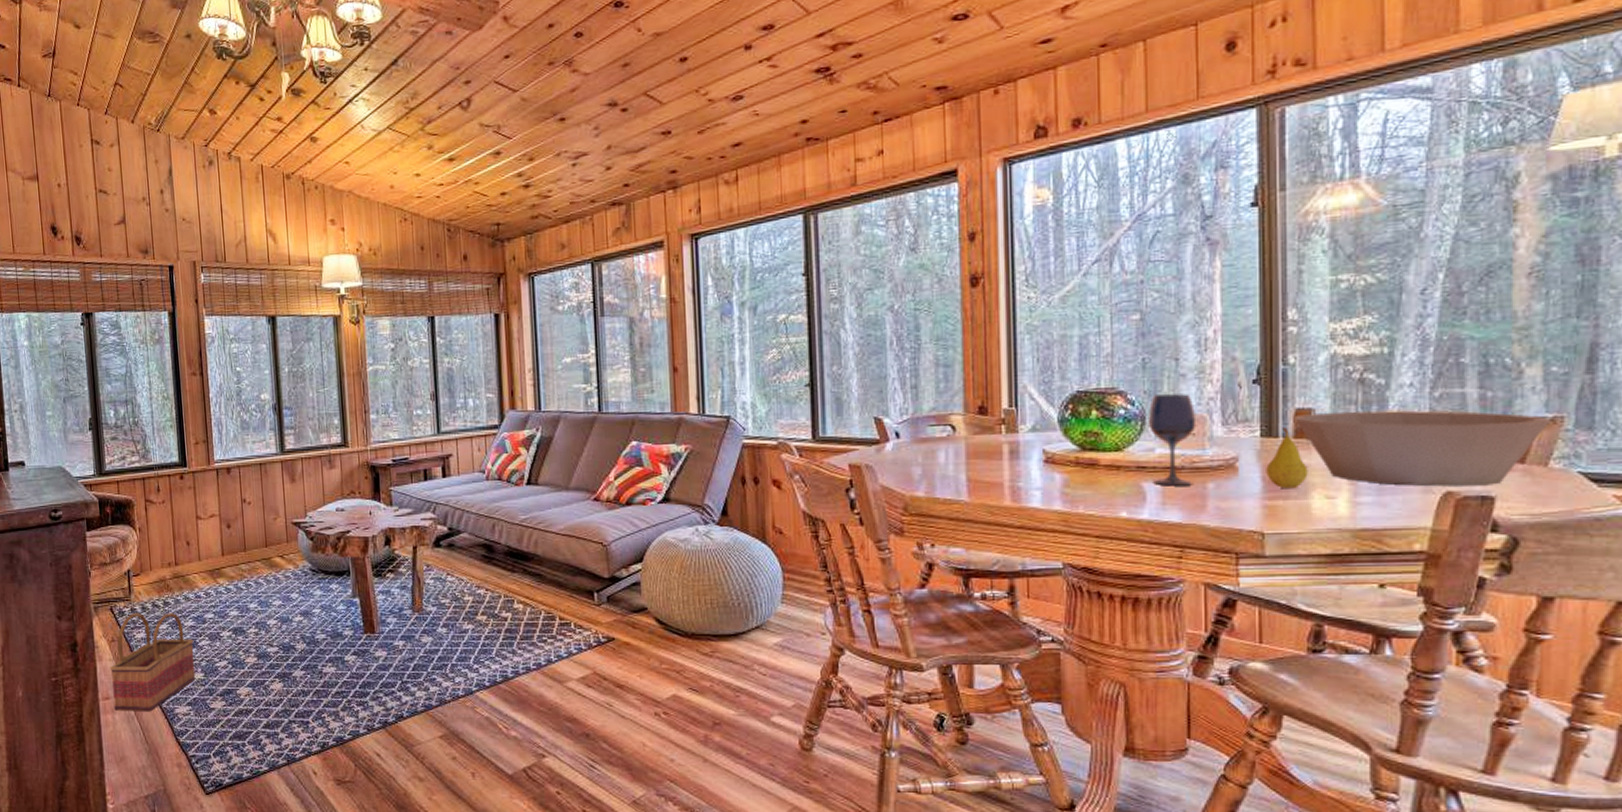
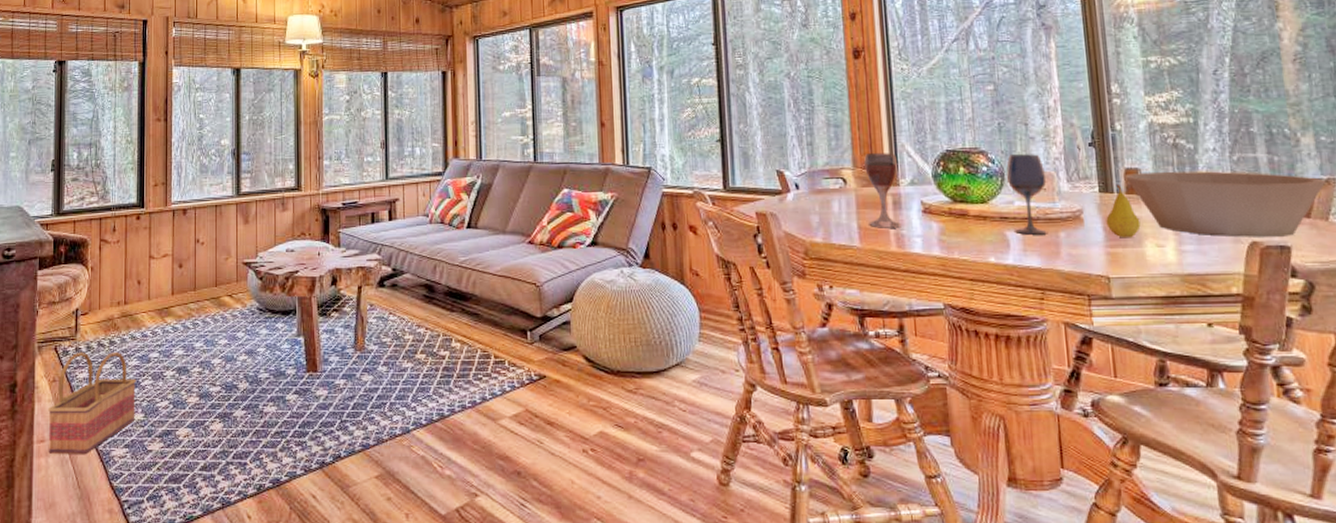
cup: none [978,395,1018,481] -> present [864,153,901,228]

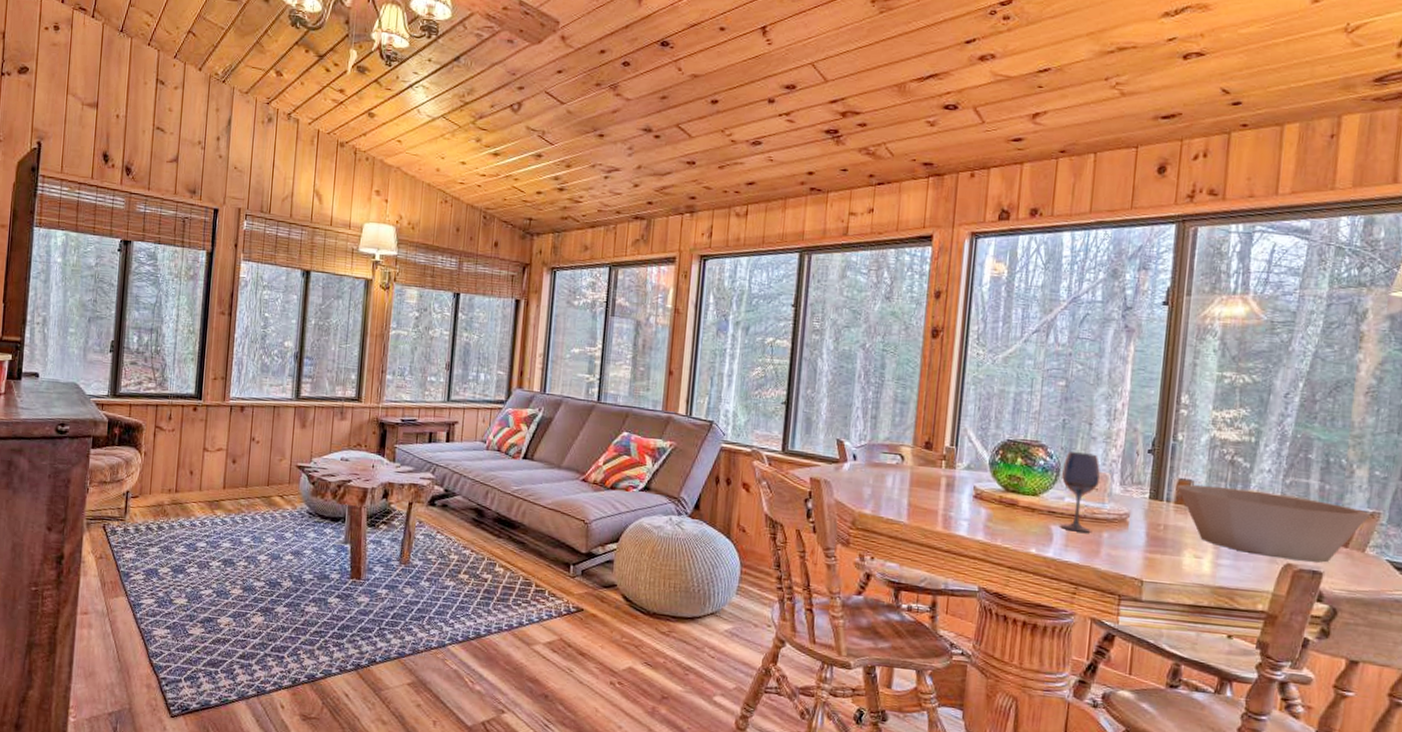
basket: present [47,351,137,454] -> none [90,533,183,630]
cup: present [864,153,901,228] -> none [919,433,957,510]
fruit: present [1106,185,1141,238] -> none [1150,494,1183,547]

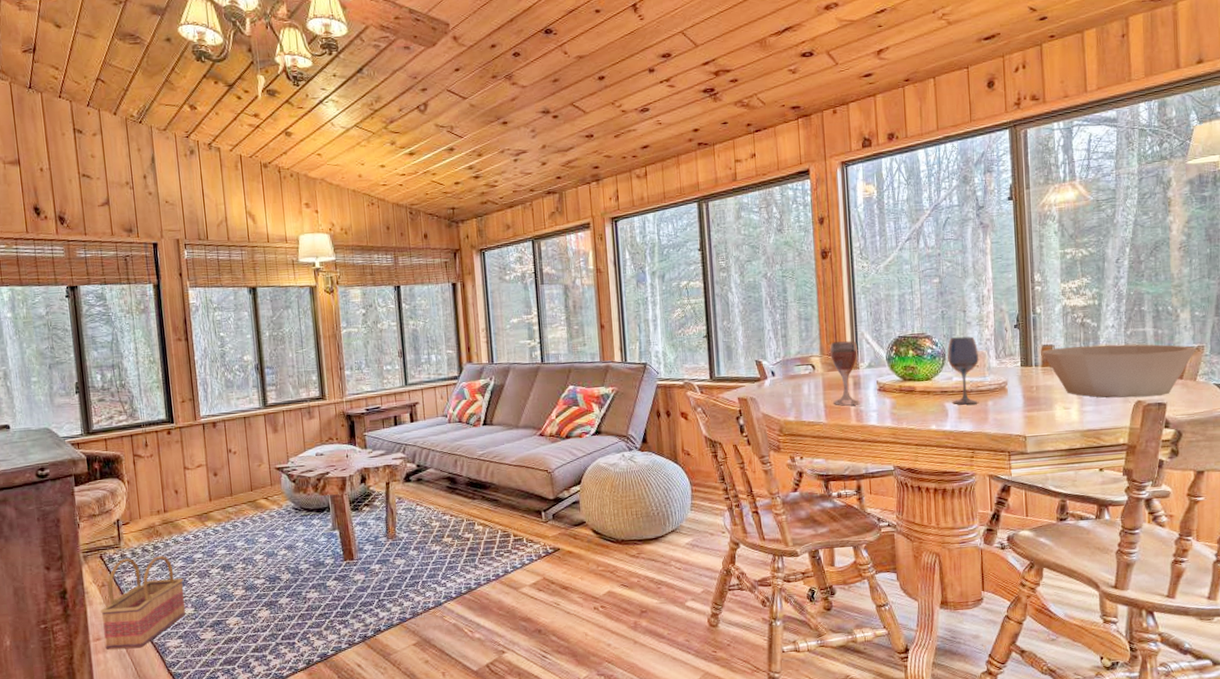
basket: none [90,533,183,630] -> present [99,555,186,650]
cup: none [919,433,957,510] -> present [830,341,860,406]

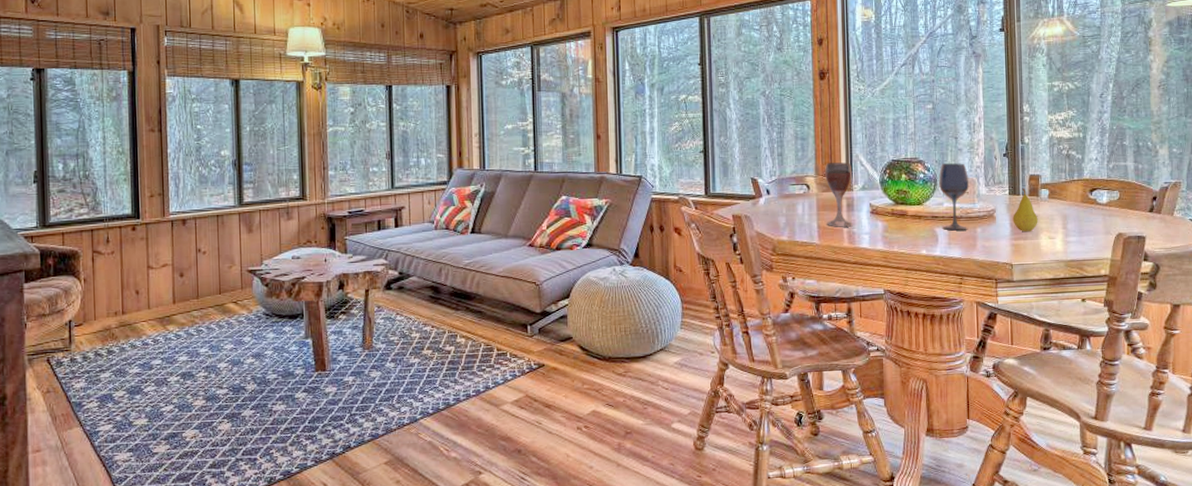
basket: present [99,555,186,650] -> none [42,360,139,462]
fruit: none [1025,359,1052,404] -> present [1013,189,1038,232]
bowl: present [1042,344,1197,398] -> none [1029,177,1174,231]

